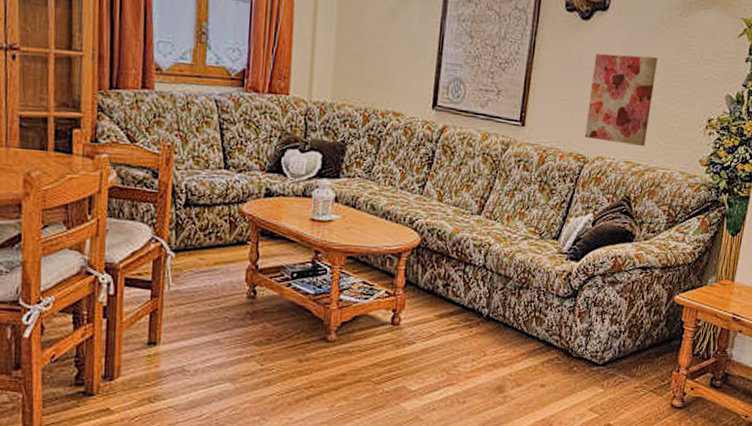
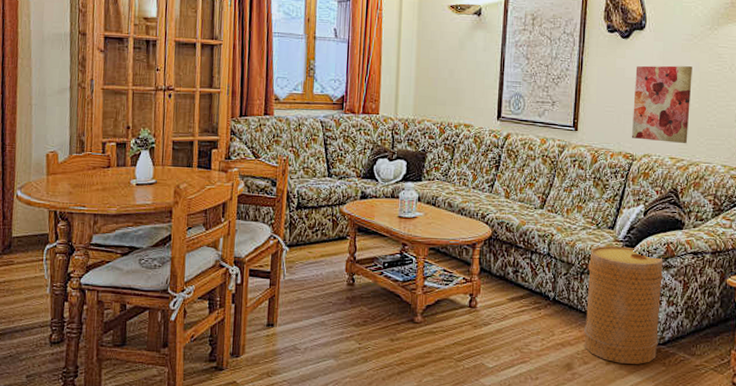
basket: none [519,258,609,386] -> present [584,245,664,364]

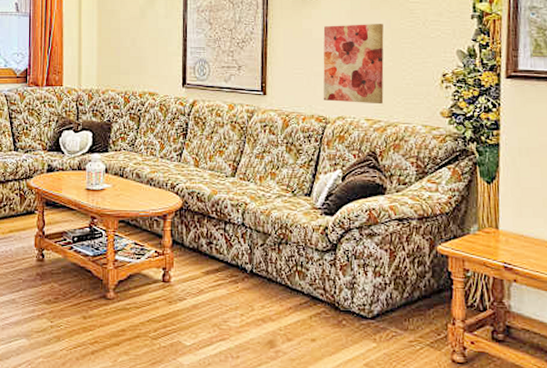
basket: present [584,245,664,364] -> none [286,214,368,341]

